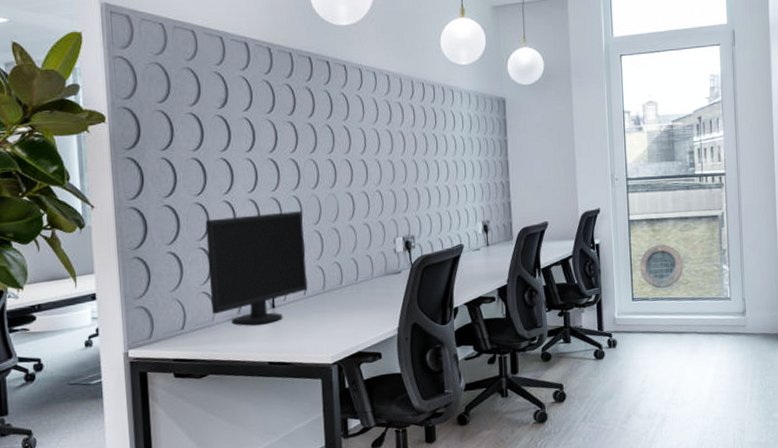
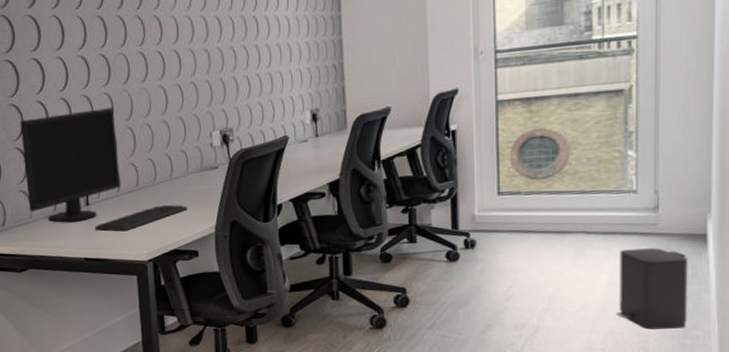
computer keyboard: none [280,307,372,335] -> present [94,204,188,232]
pedal bin: none [721,345,769,414] -> present [616,248,688,330]

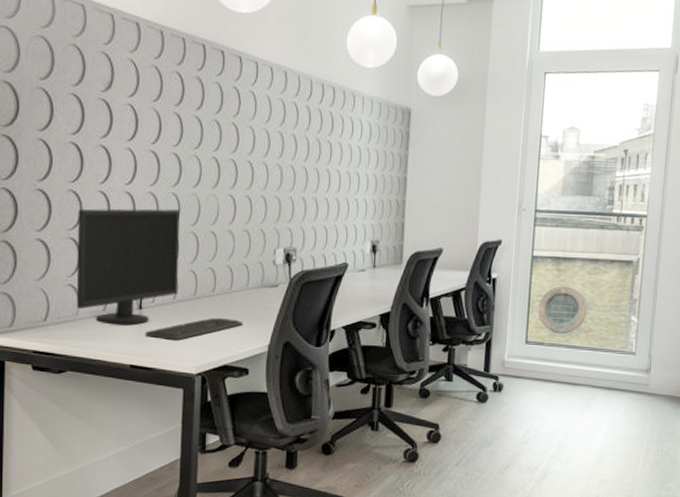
pedal bin: present [616,248,688,330] -> none [610,405,669,480]

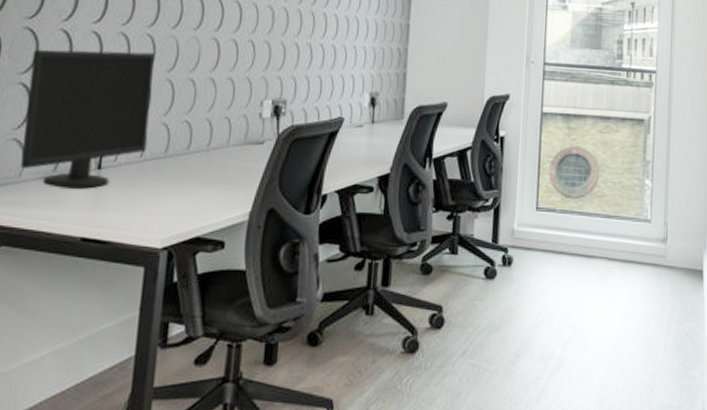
computer keyboard: present [145,317,243,341] -> none [102,179,222,208]

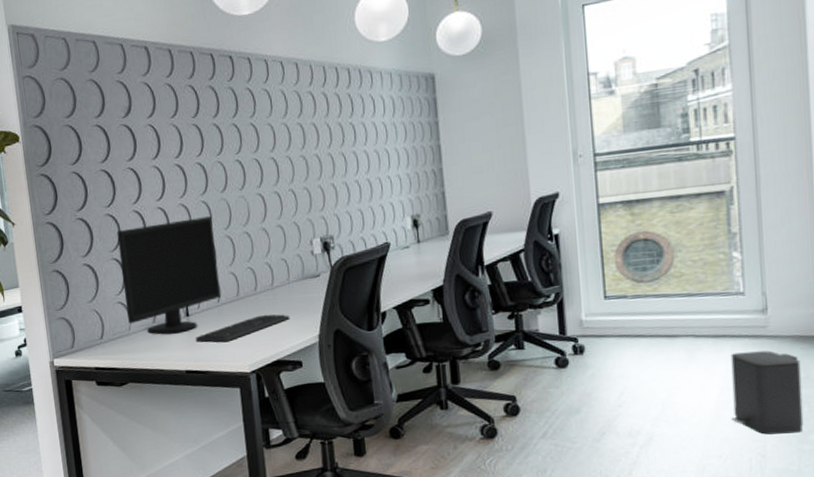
computer keyboard: none [102,179,222,208] -> present [195,314,290,343]
pedal bin: none [630,280,688,367] -> present [731,350,804,435]

